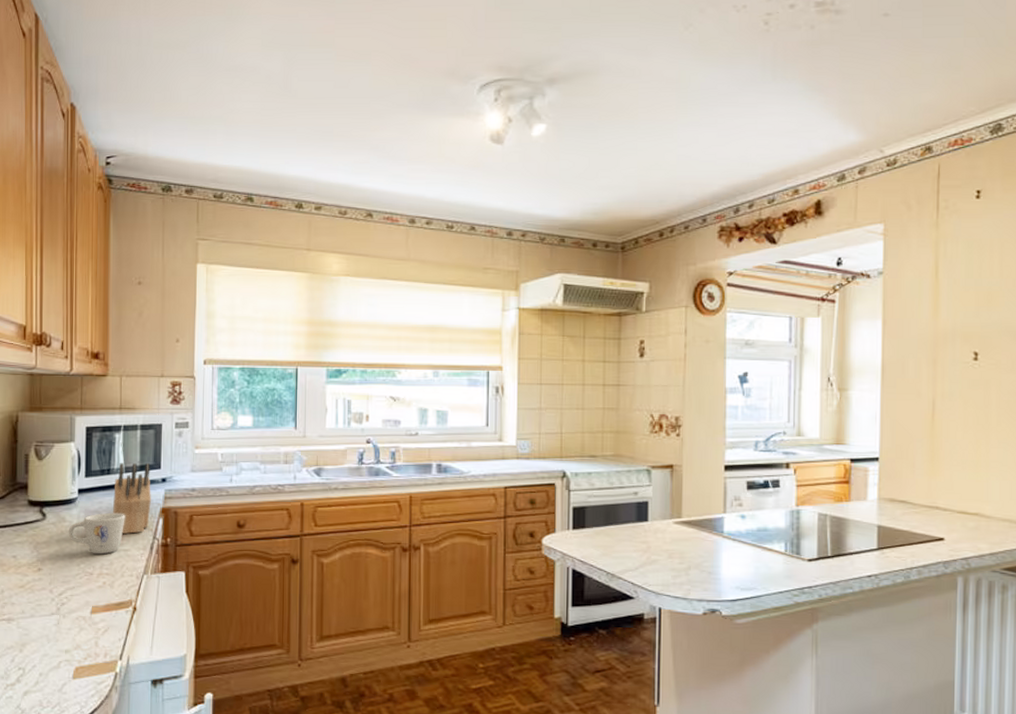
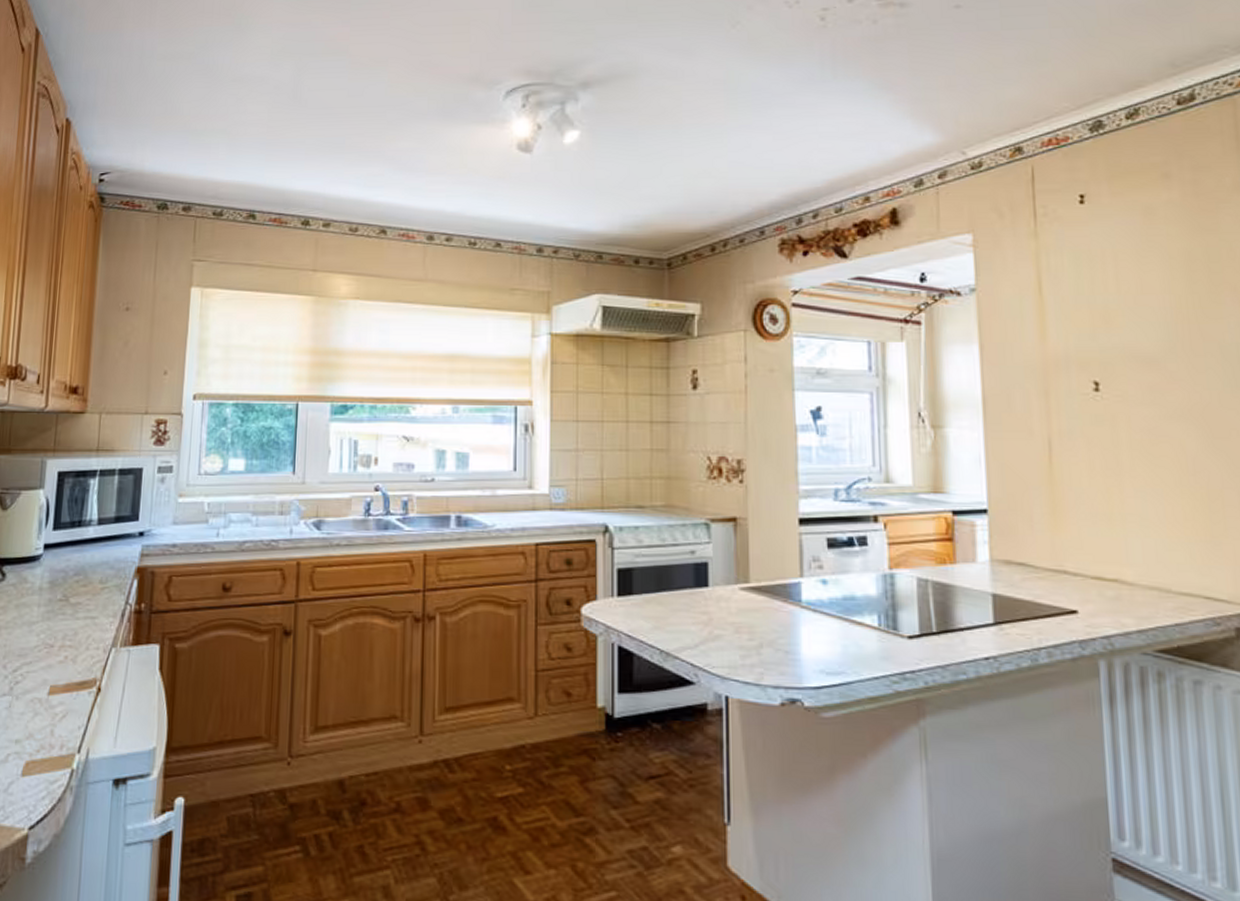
mug: present [68,512,125,555] -> none [29,572,95,623]
knife block: present [112,462,151,535] -> none [80,513,127,599]

